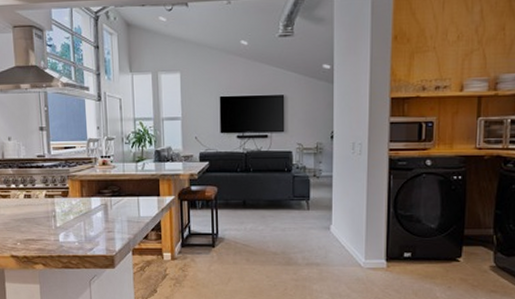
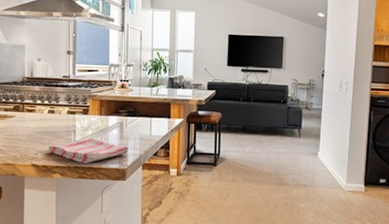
dish towel: none [26,223,116,252] -> present [47,137,129,164]

